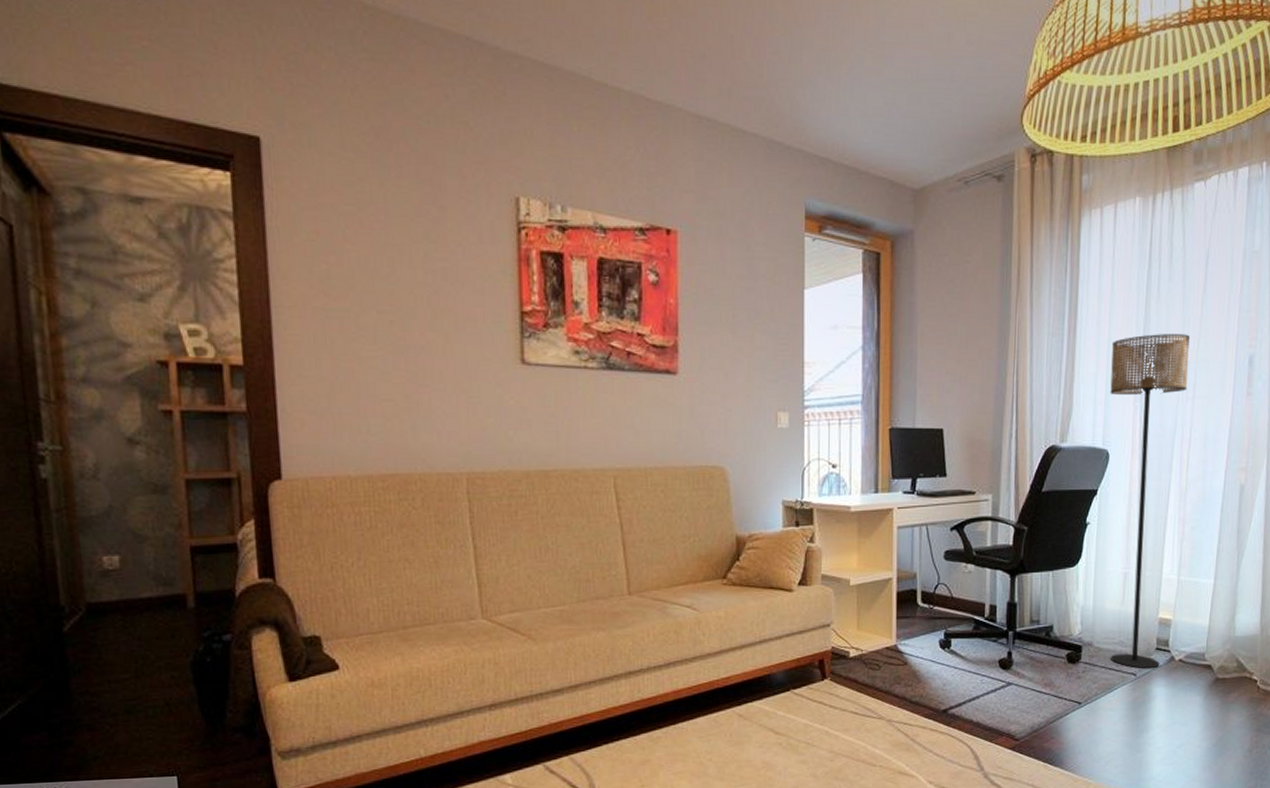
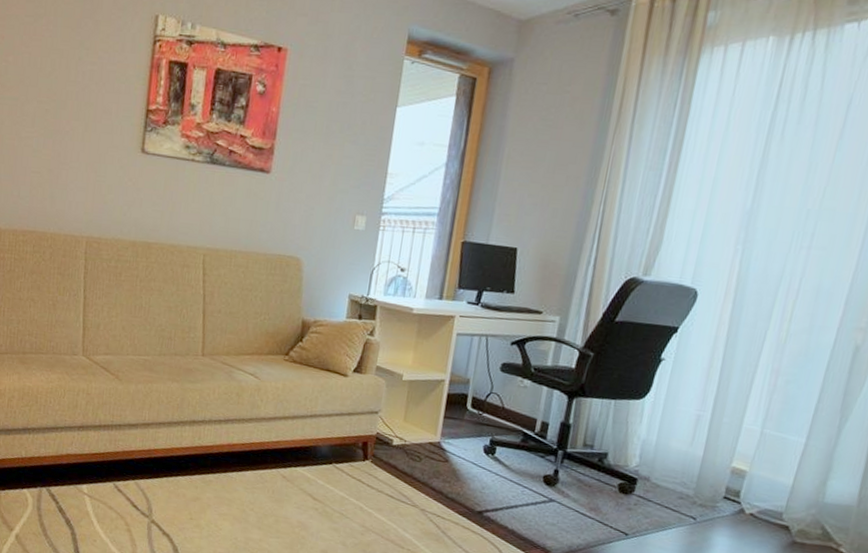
floor lamp: present [1110,334,1190,669] -> none [668,177,814,517]

